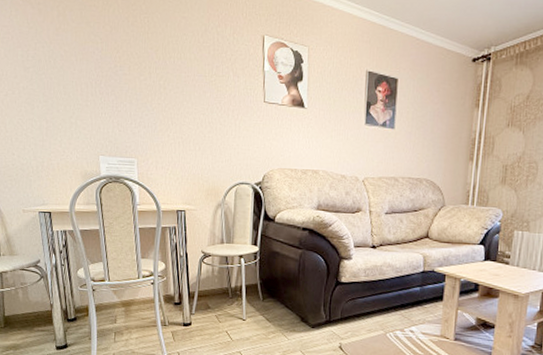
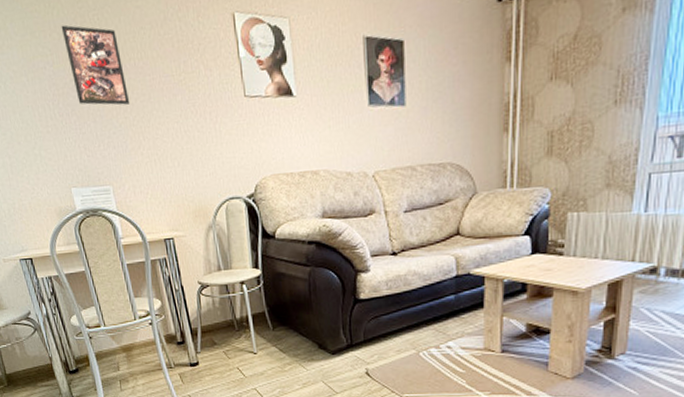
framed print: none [114,21,165,93] -> present [61,24,130,106]

